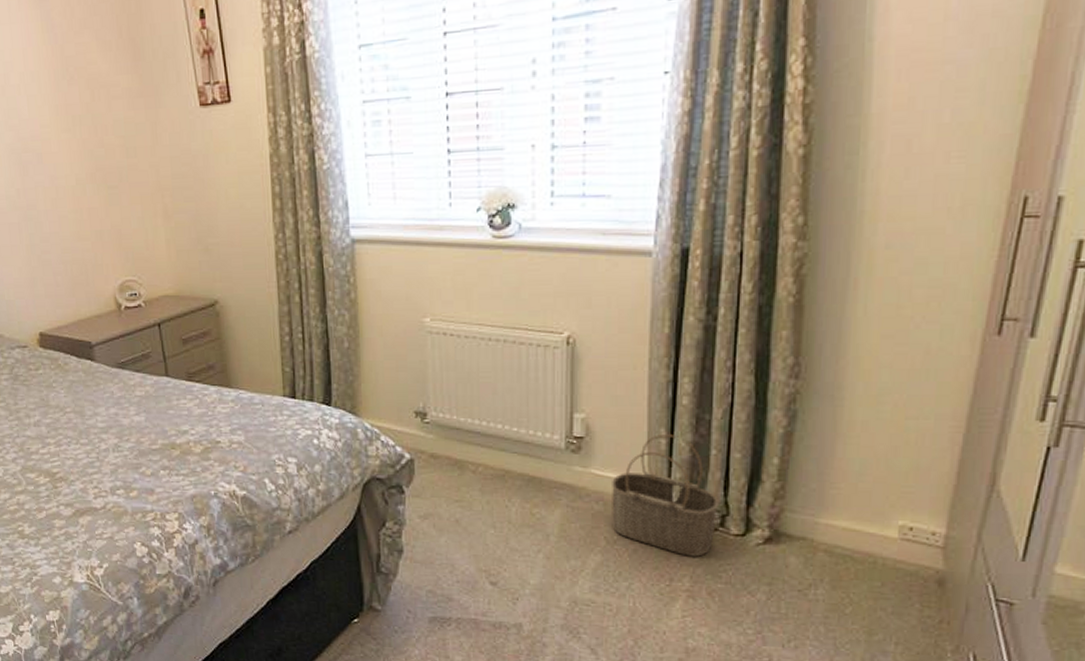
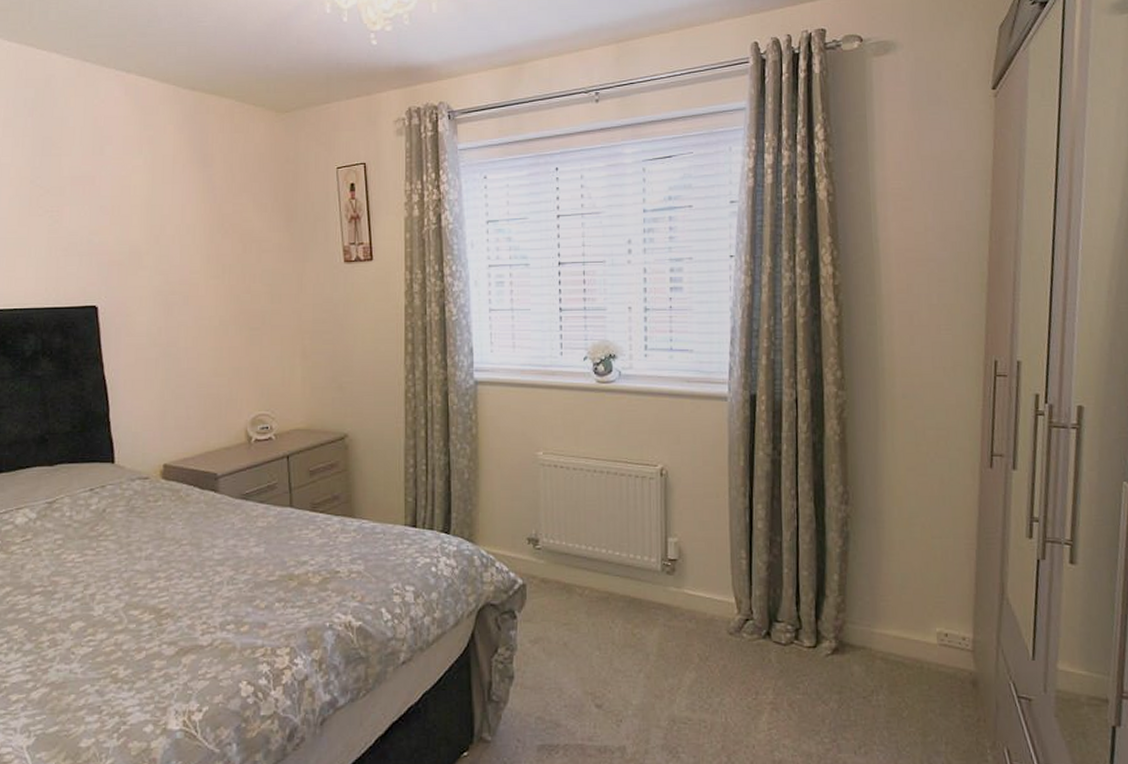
wicker basket: present [612,434,719,557] -> none [702,555,793,669]

